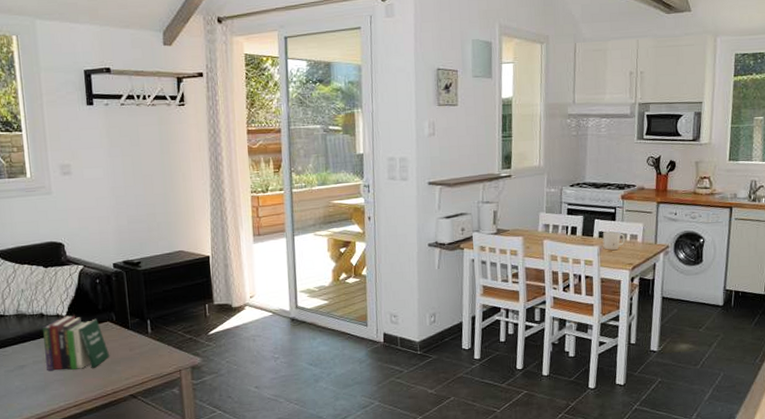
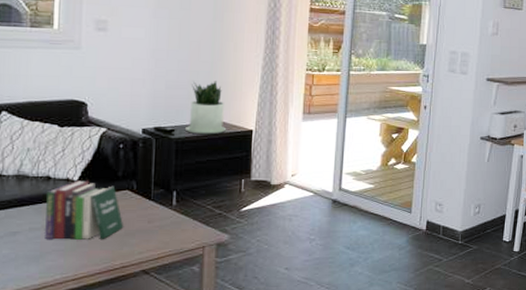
planter: none [150,212,186,265] -> present [186,81,227,135]

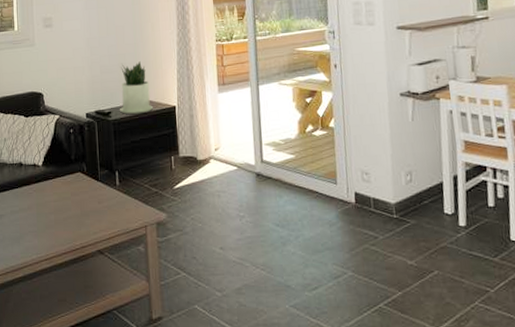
books: present [45,180,124,240] -> none [21,165,80,222]

